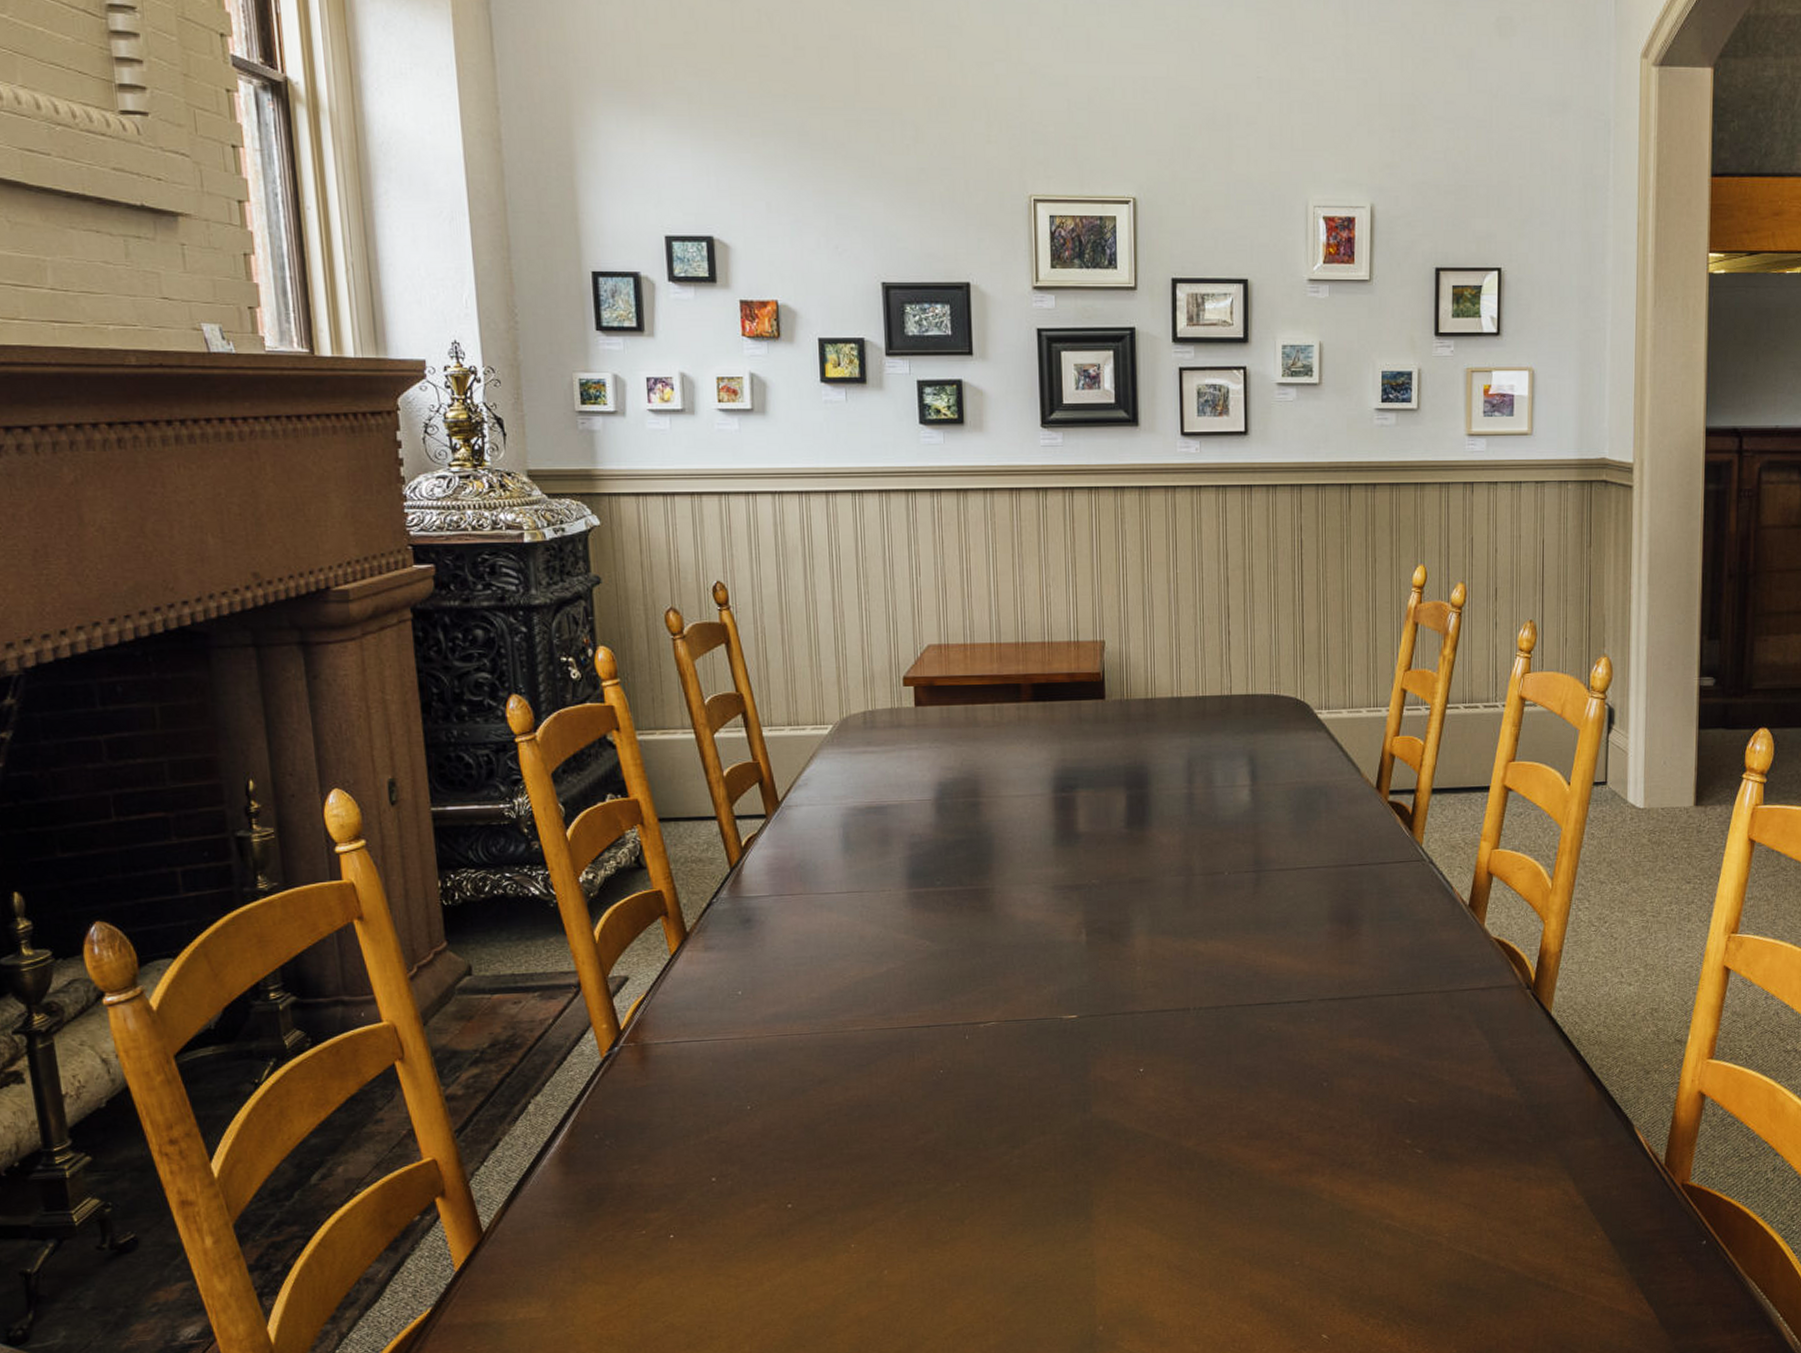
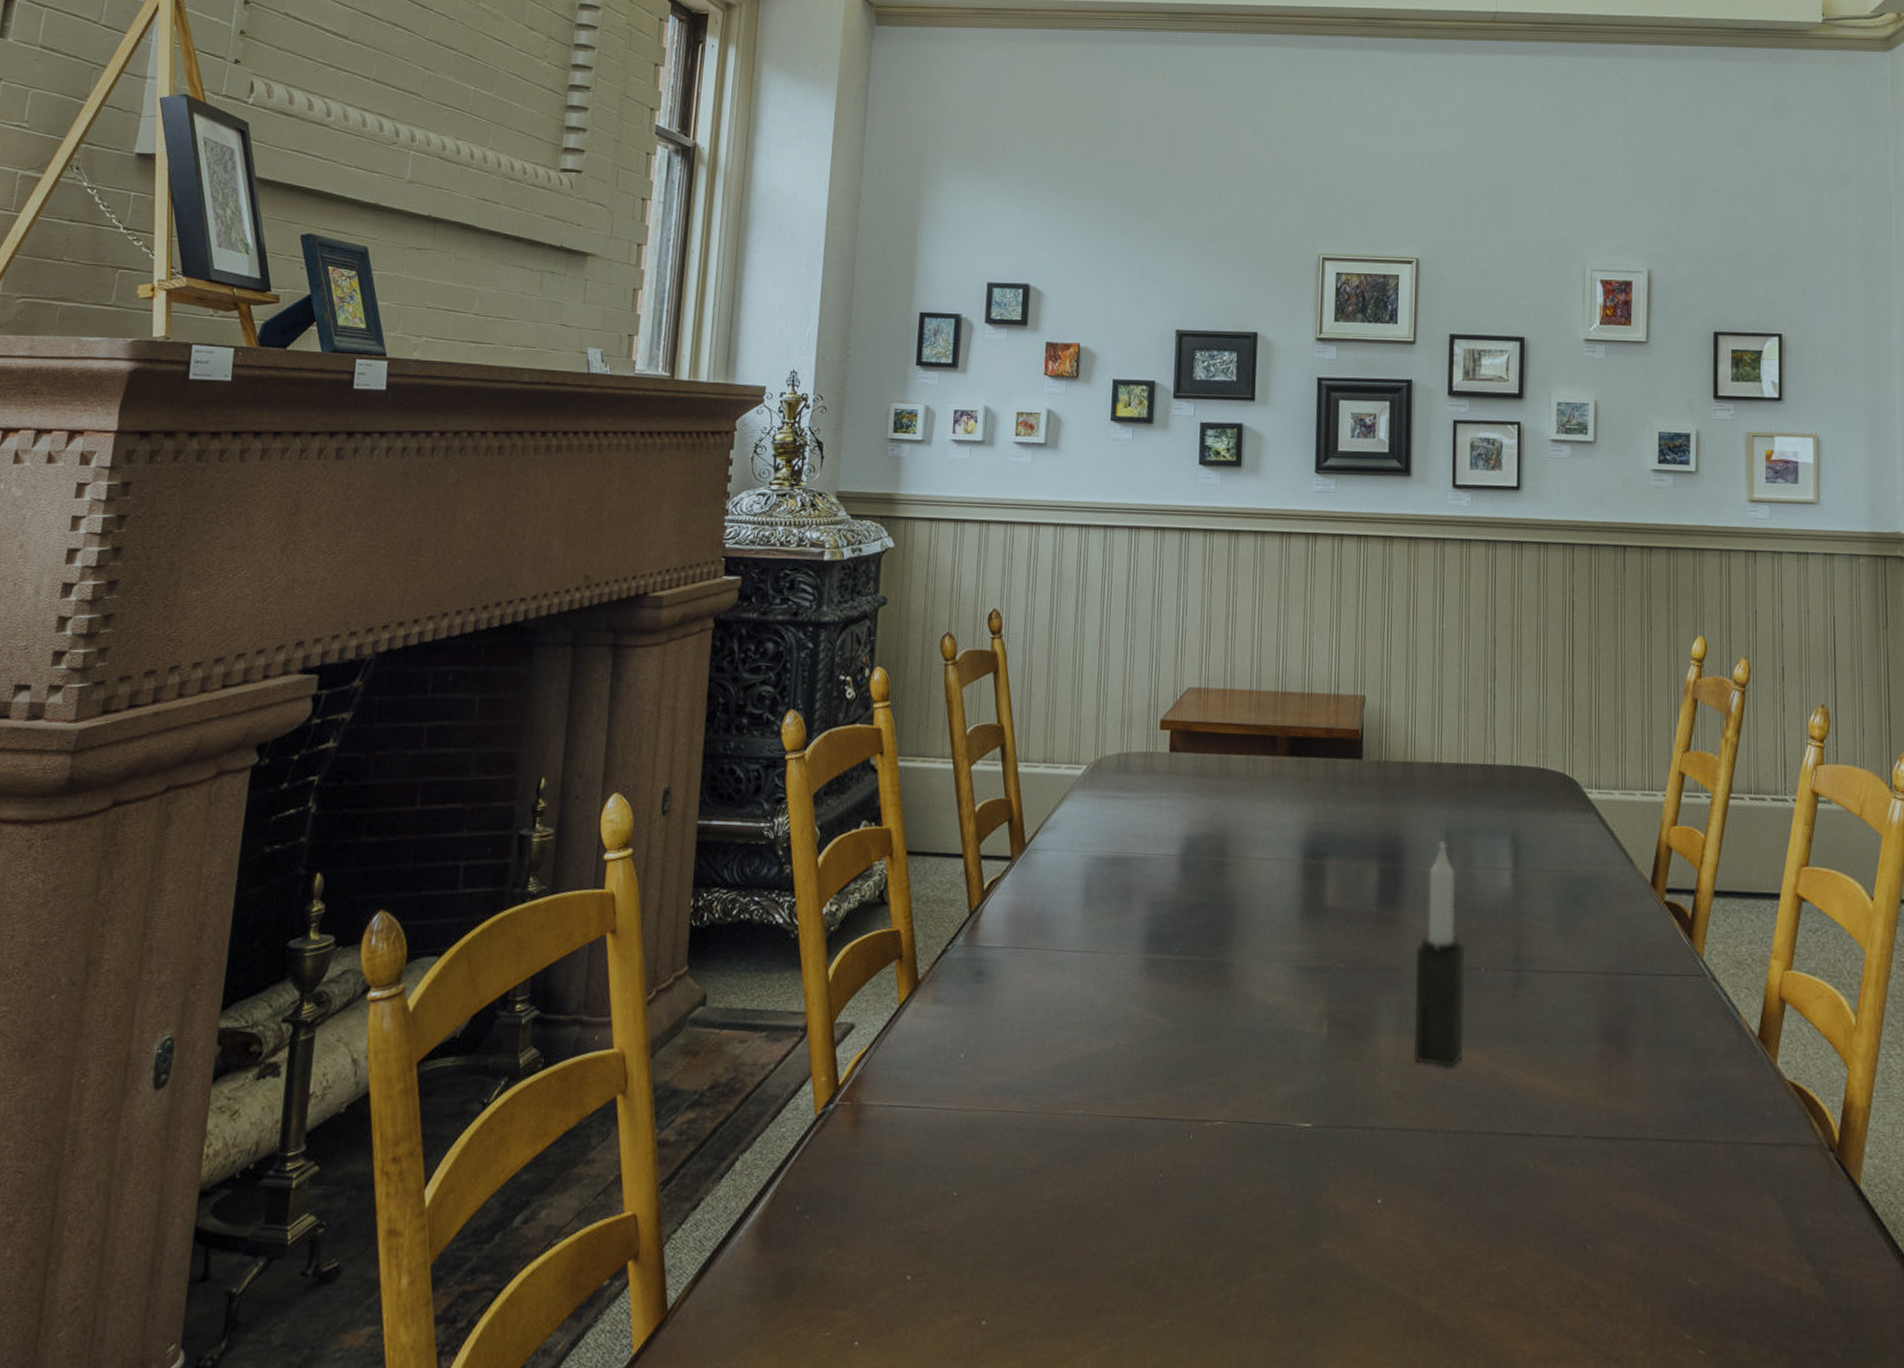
candle: none [1165,767,1212,957] -> present [1414,841,1465,1068]

